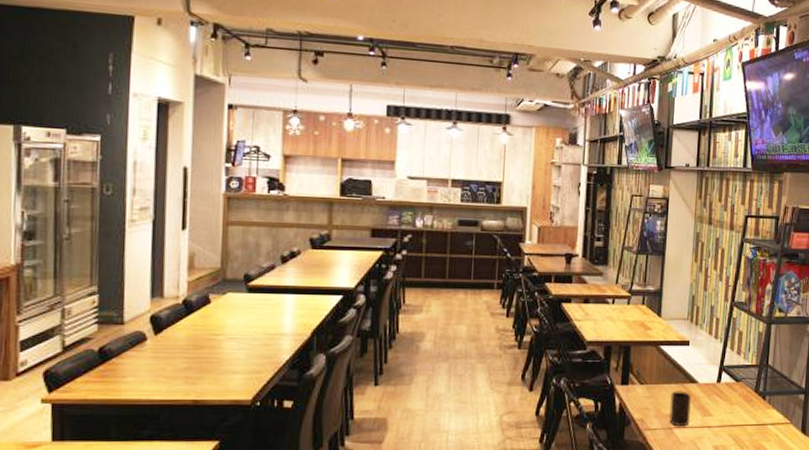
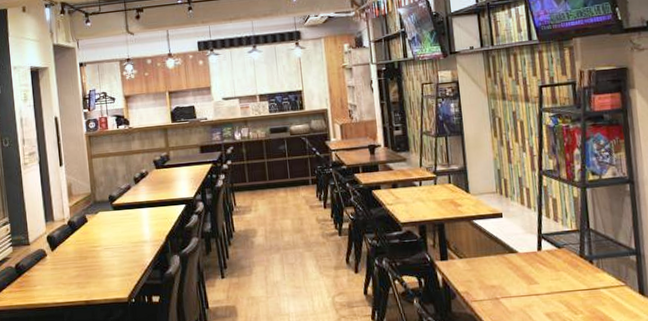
cup: present [669,391,692,427] -> none [492,261,517,297]

